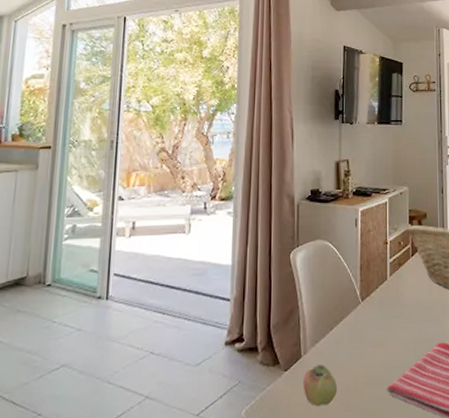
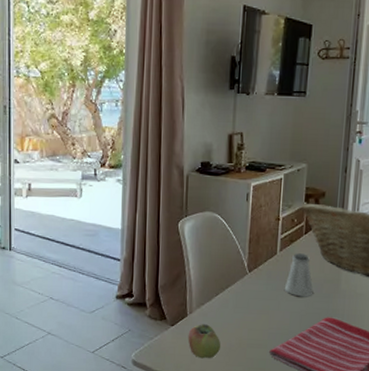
saltshaker: none [396,276,425,323] -> present [284,253,314,297]

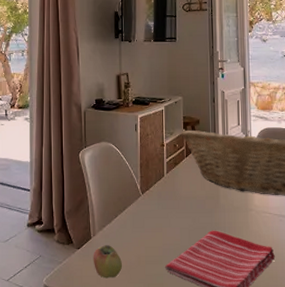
saltshaker: present [284,253,314,297] -> none [173,174,198,214]

